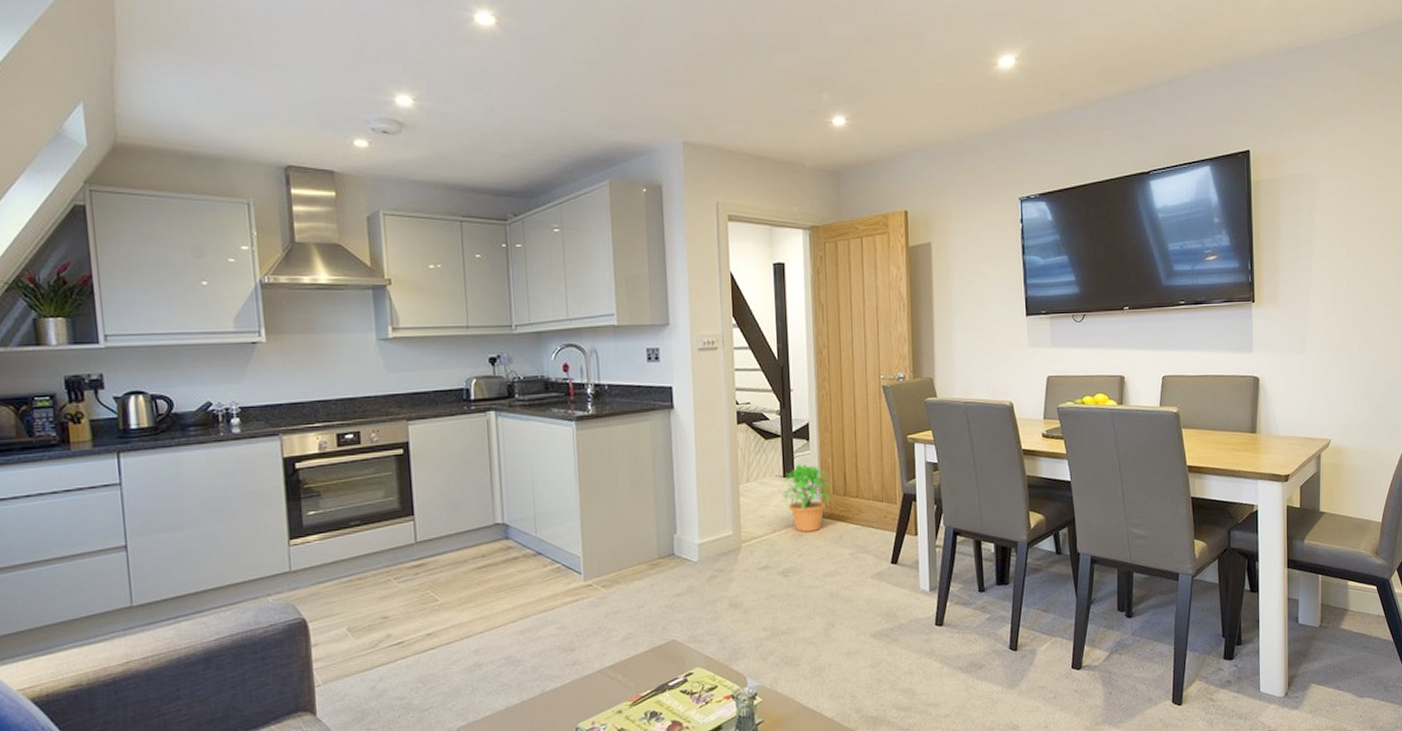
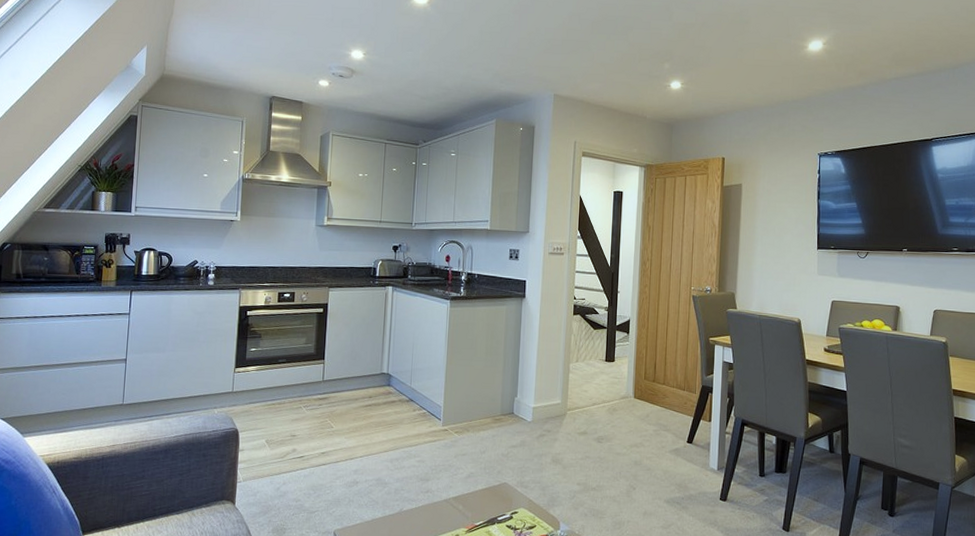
potted plant: present [782,463,831,532] -> none [603,351,643,408]

